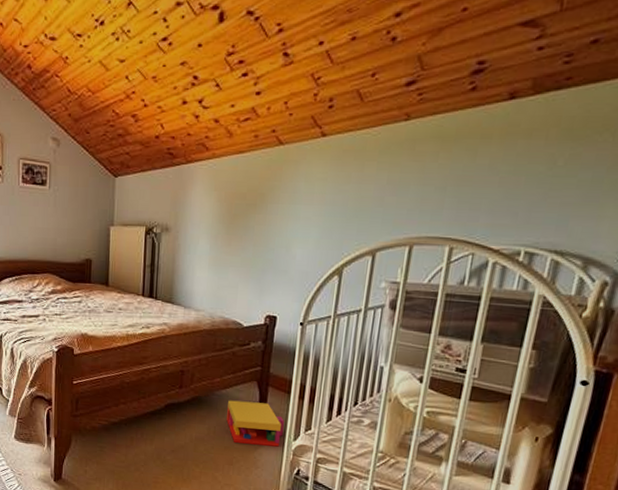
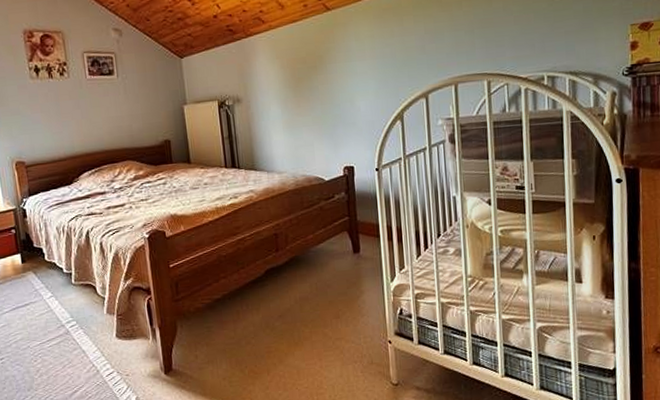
toy box: present [226,400,284,447] -> none [324,250,380,295]

